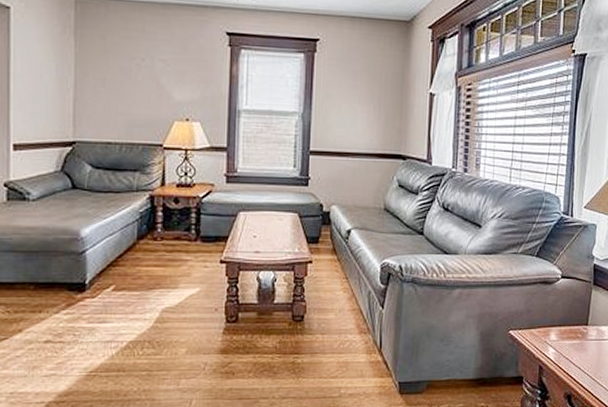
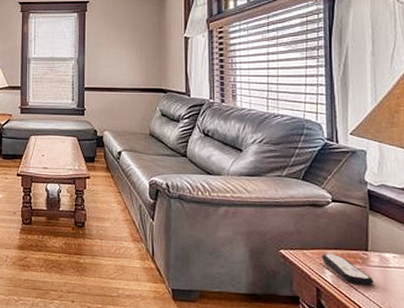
remote control: none [547,330,590,359] -> present [322,253,374,285]

